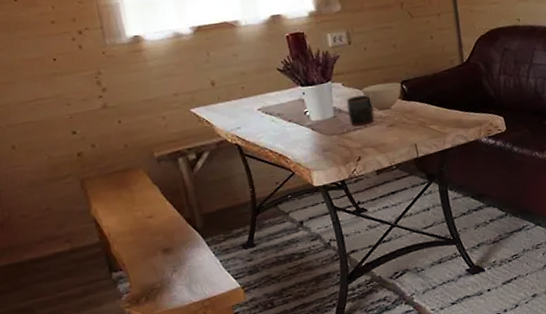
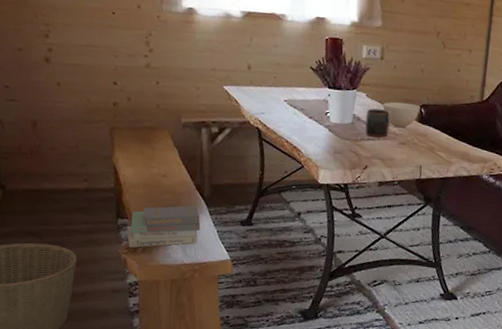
books: none [122,240,202,301] -> present [126,205,201,248]

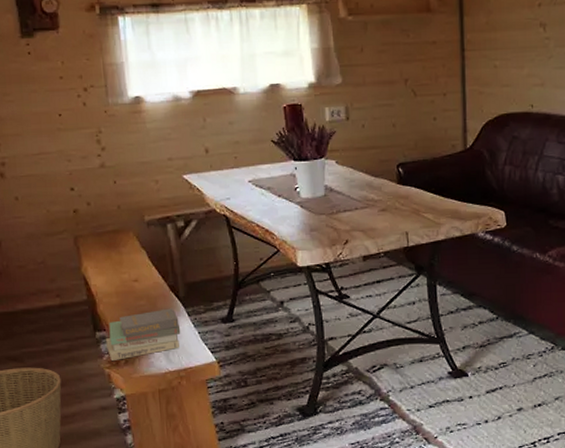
mug: present [365,108,391,138] -> none [338,175,367,208]
bowl: present [383,102,421,128] -> none [356,163,398,193]

